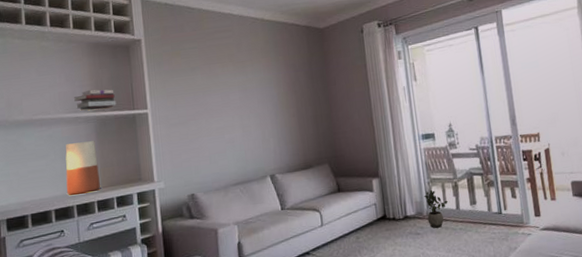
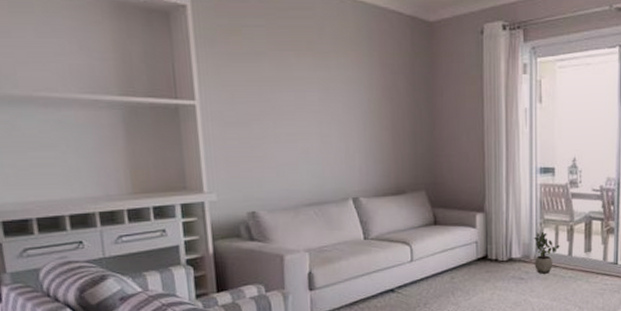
vase: present [65,141,100,195] -> none [81,133,131,199]
books: present [74,89,117,111] -> none [92,66,152,93]

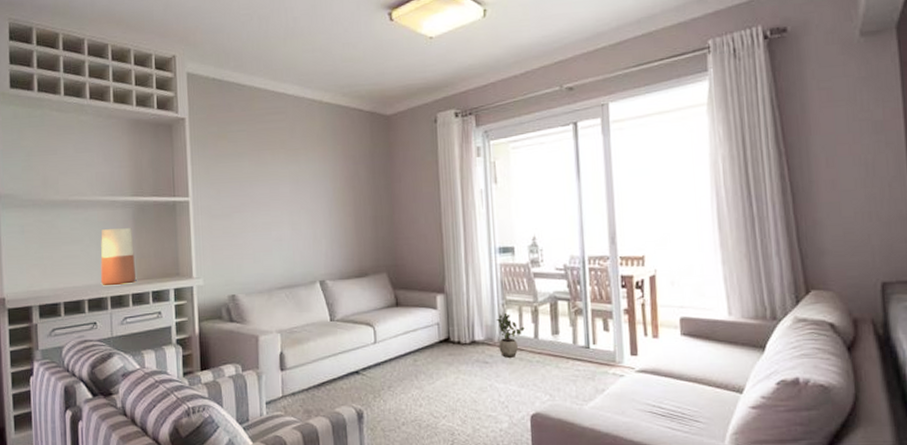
vase: none [81,133,131,199] -> present [100,228,136,285]

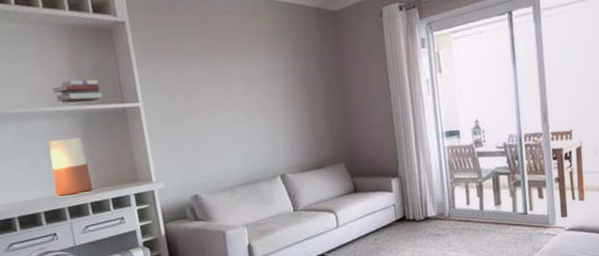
books: none [112,172,156,194] -> present [53,79,103,104]
potted plant: present [496,312,525,358] -> none [446,189,471,229]

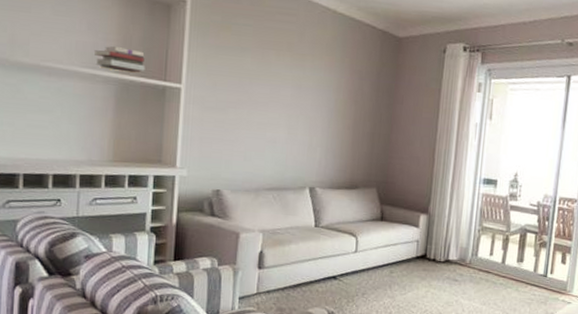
vase: present [48,137,93,197] -> none [70,103,113,164]

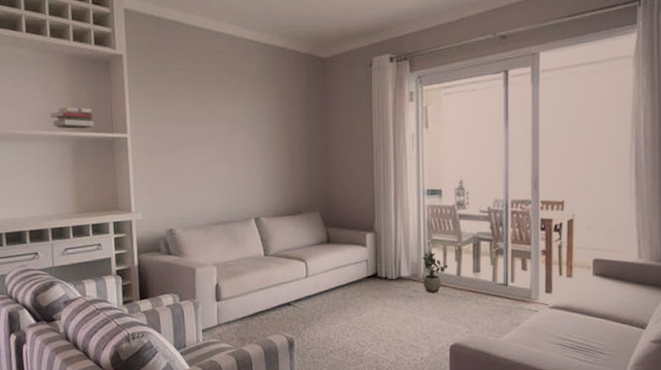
potted plant: none [469,238,495,278] -> present [421,251,448,293]

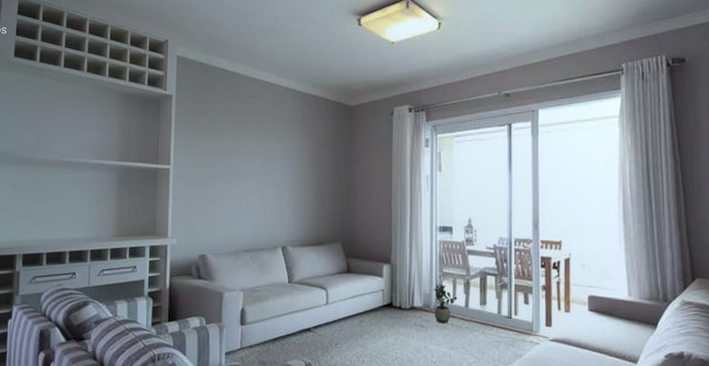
books: present [50,107,95,129] -> none [101,139,141,159]

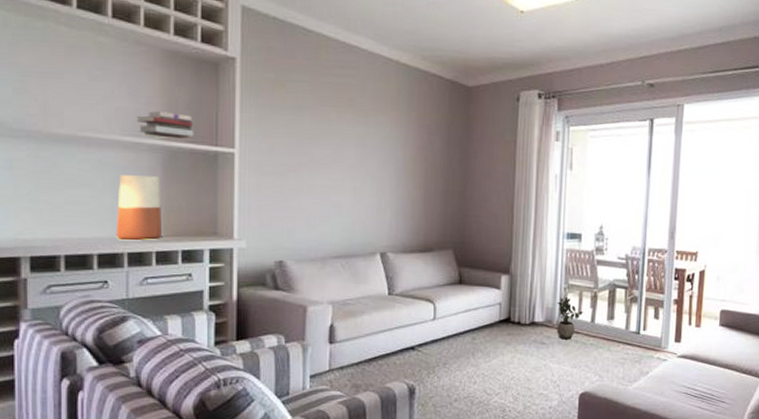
vase: none [82,189,116,240] -> present [115,175,162,240]
books: none [101,139,141,159] -> present [137,111,194,139]

